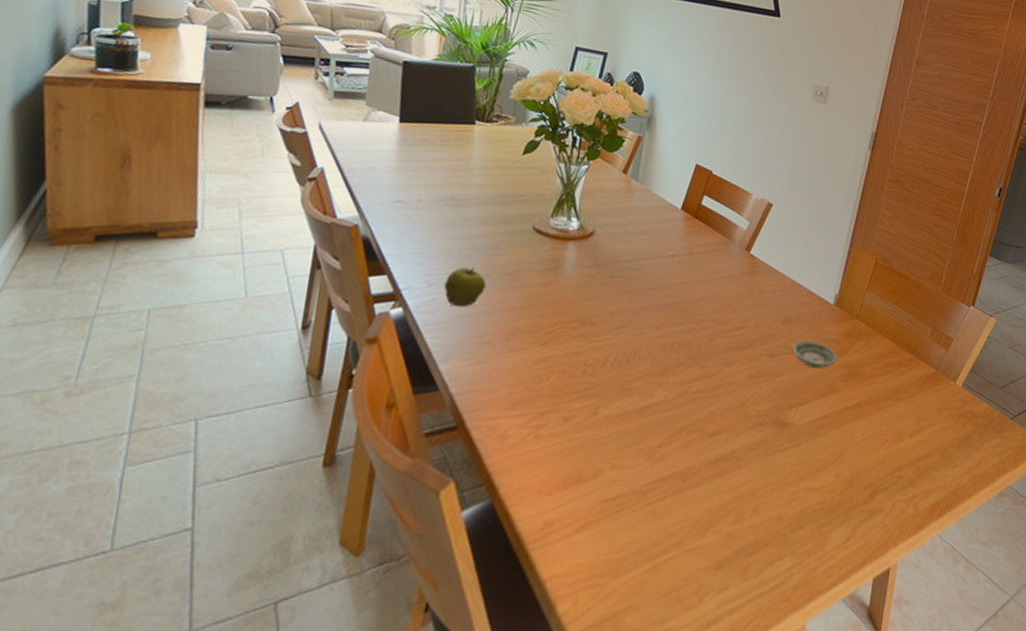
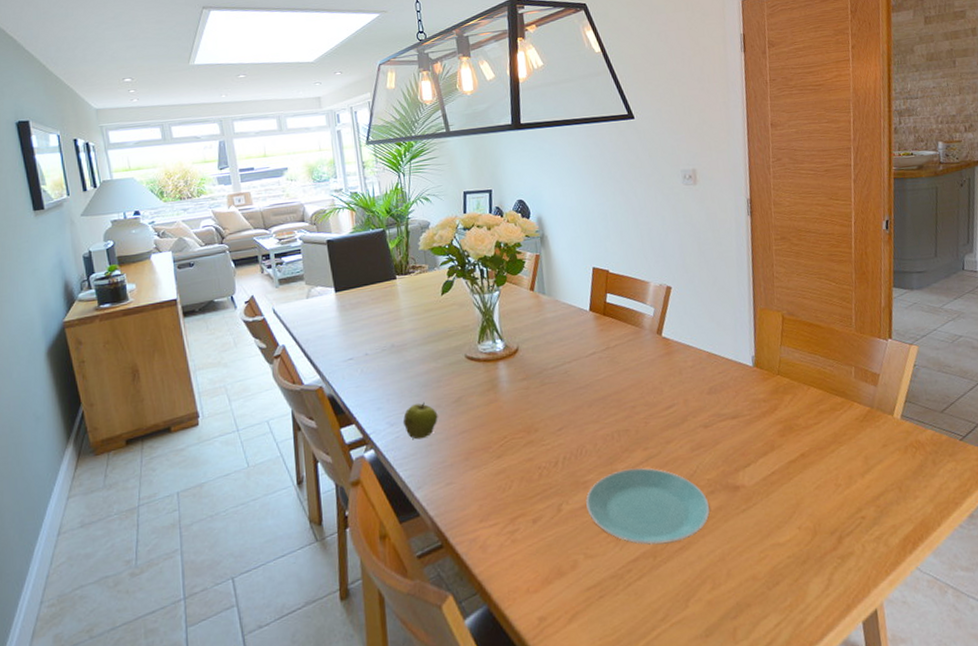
plate: none [625,383,754,468] -> present [586,468,710,545]
saucer: present [792,340,838,369] -> none [724,404,770,430]

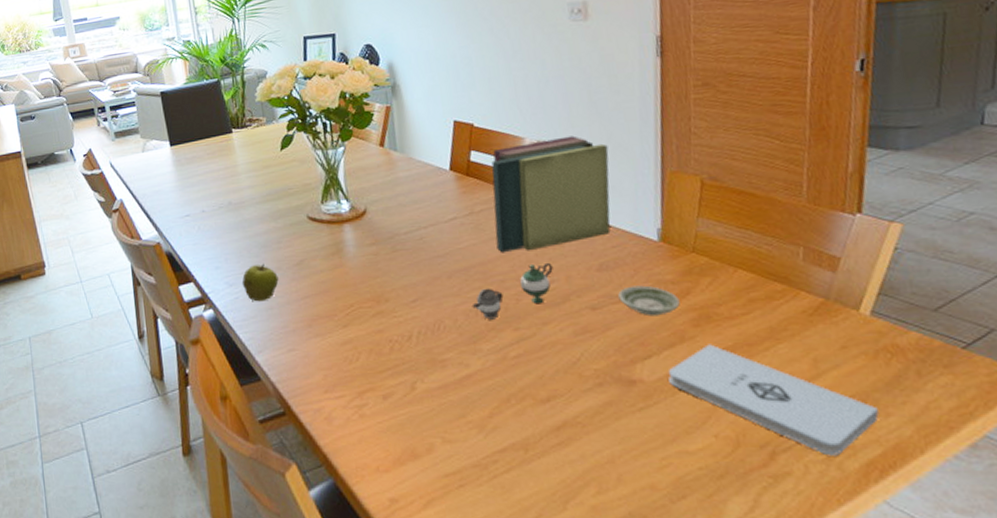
plate: present [586,468,710,545] -> none [444,349,597,437]
teapot: none [609,388,674,442] -> present [472,262,553,320]
book: none [623,280,717,382] -> present [491,135,611,253]
saucer: none [724,404,770,430] -> present [618,285,680,317]
notepad: none [763,450,910,535] -> present [668,344,879,456]

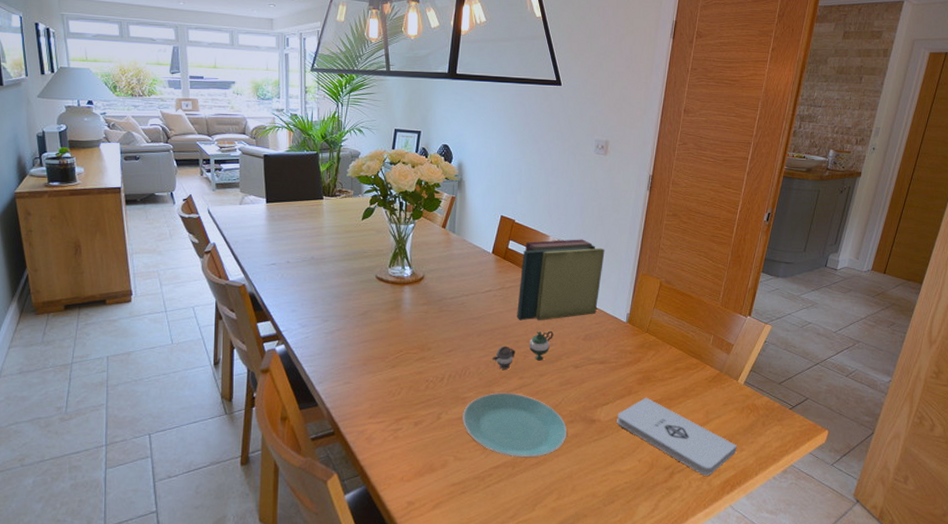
apple: present [241,263,279,302] -> none [313,311,345,342]
plate: none [444,349,597,437] -> present [463,392,568,458]
saucer: present [618,285,680,317] -> none [594,353,633,375]

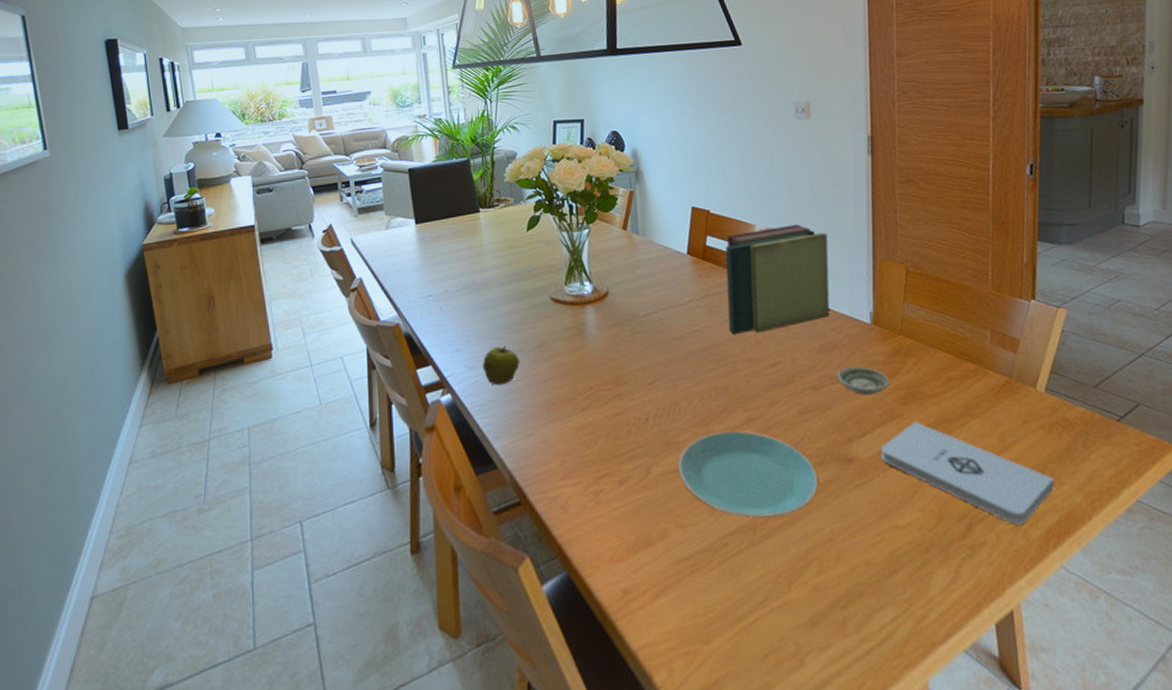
apple: none [313,311,345,342] -> present [482,345,520,386]
teapot: present [492,330,554,370] -> none [705,344,780,401]
saucer: none [594,353,633,375] -> present [837,366,890,396]

